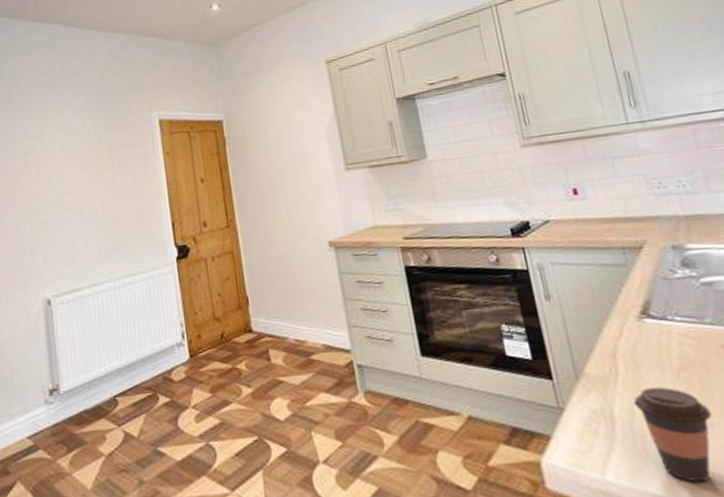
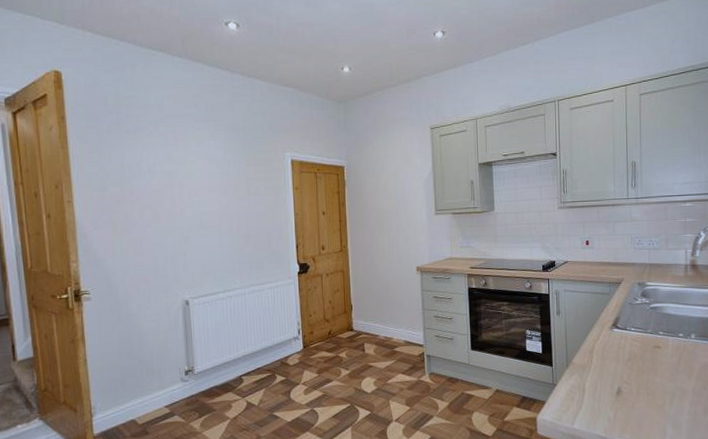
coffee cup: present [633,386,713,483] -> none [598,371,640,428]

